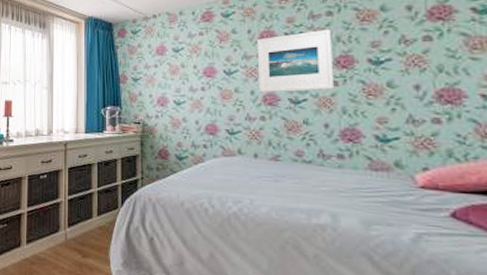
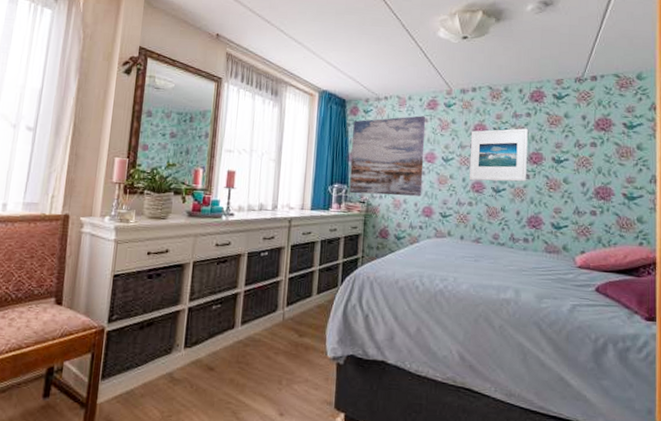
wall art: none [122,30,203,115] -> present [349,116,426,196]

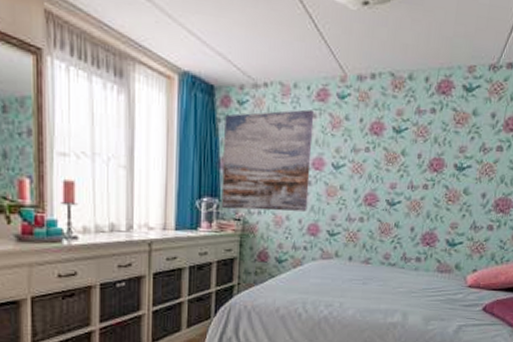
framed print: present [468,128,528,182] -> none [361,128,431,193]

